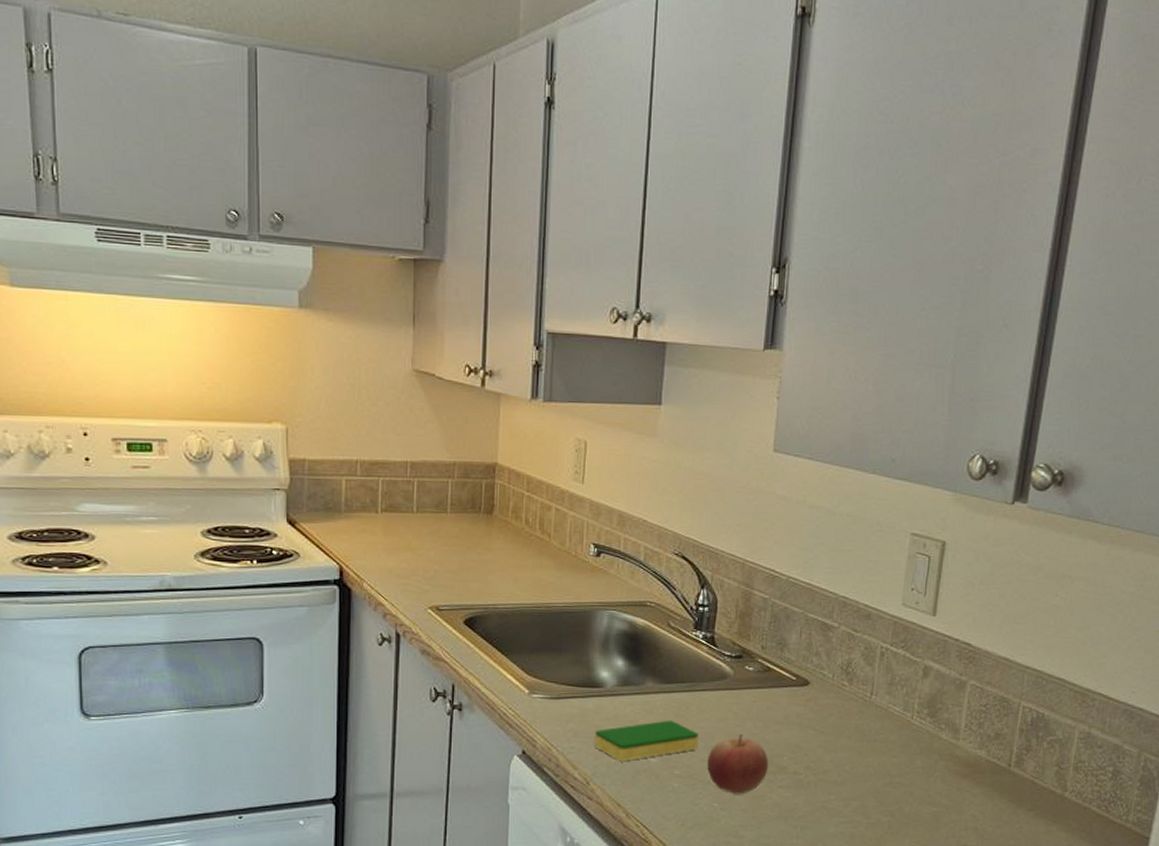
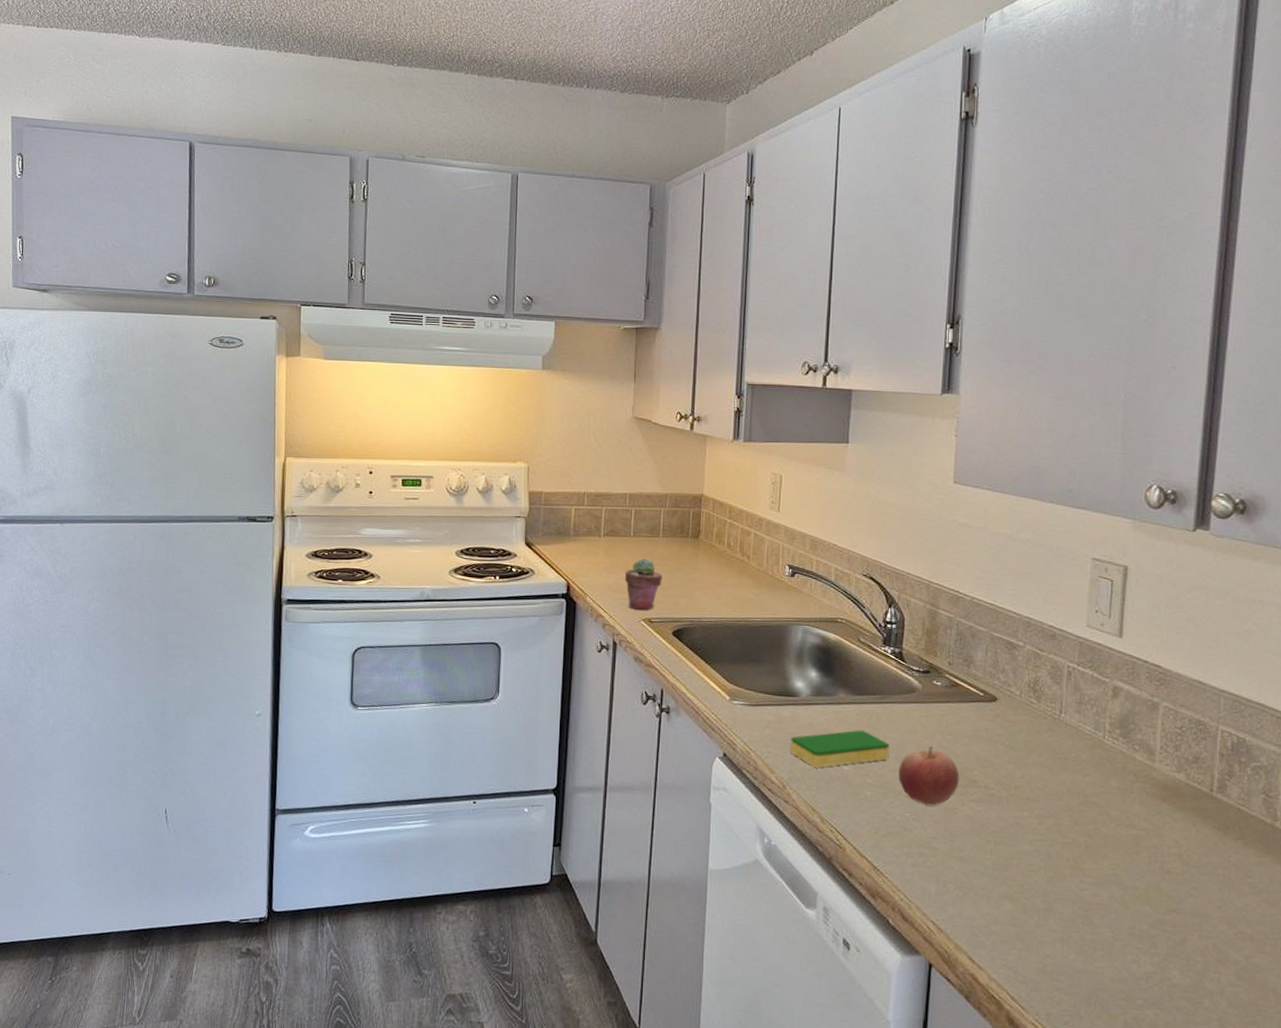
potted succulent: none [407,538,451,597] -> present [624,558,662,610]

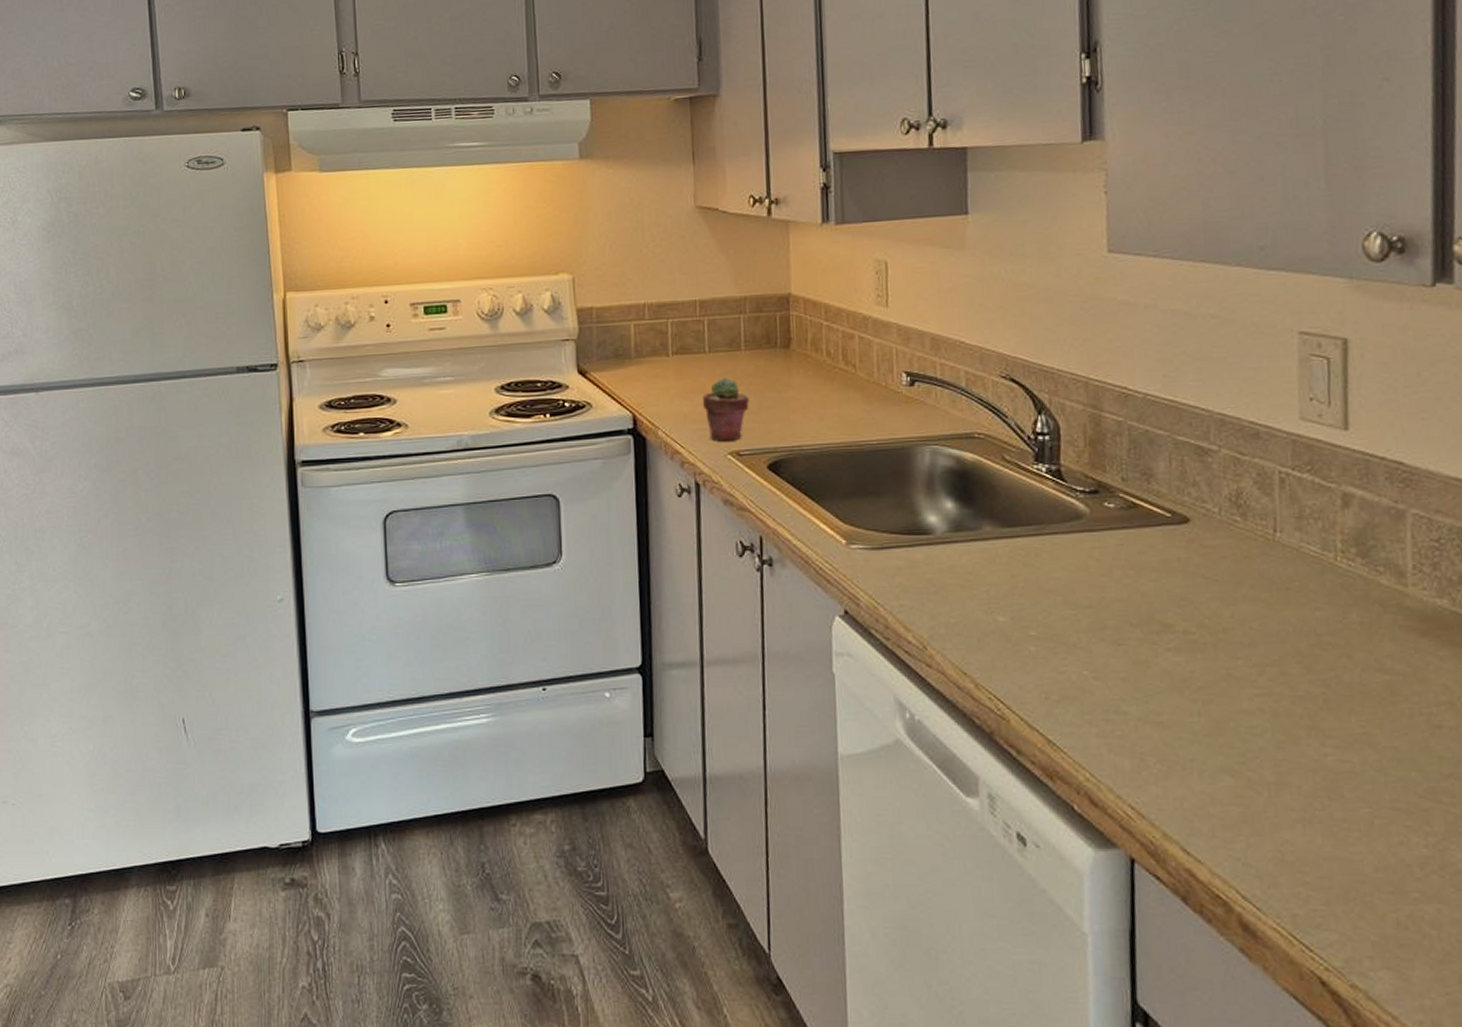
dish sponge: present [790,729,889,767] -> none [927,570,1055,620]
apple: present [899,745,960,806] -> none [1069,583,1150,660]

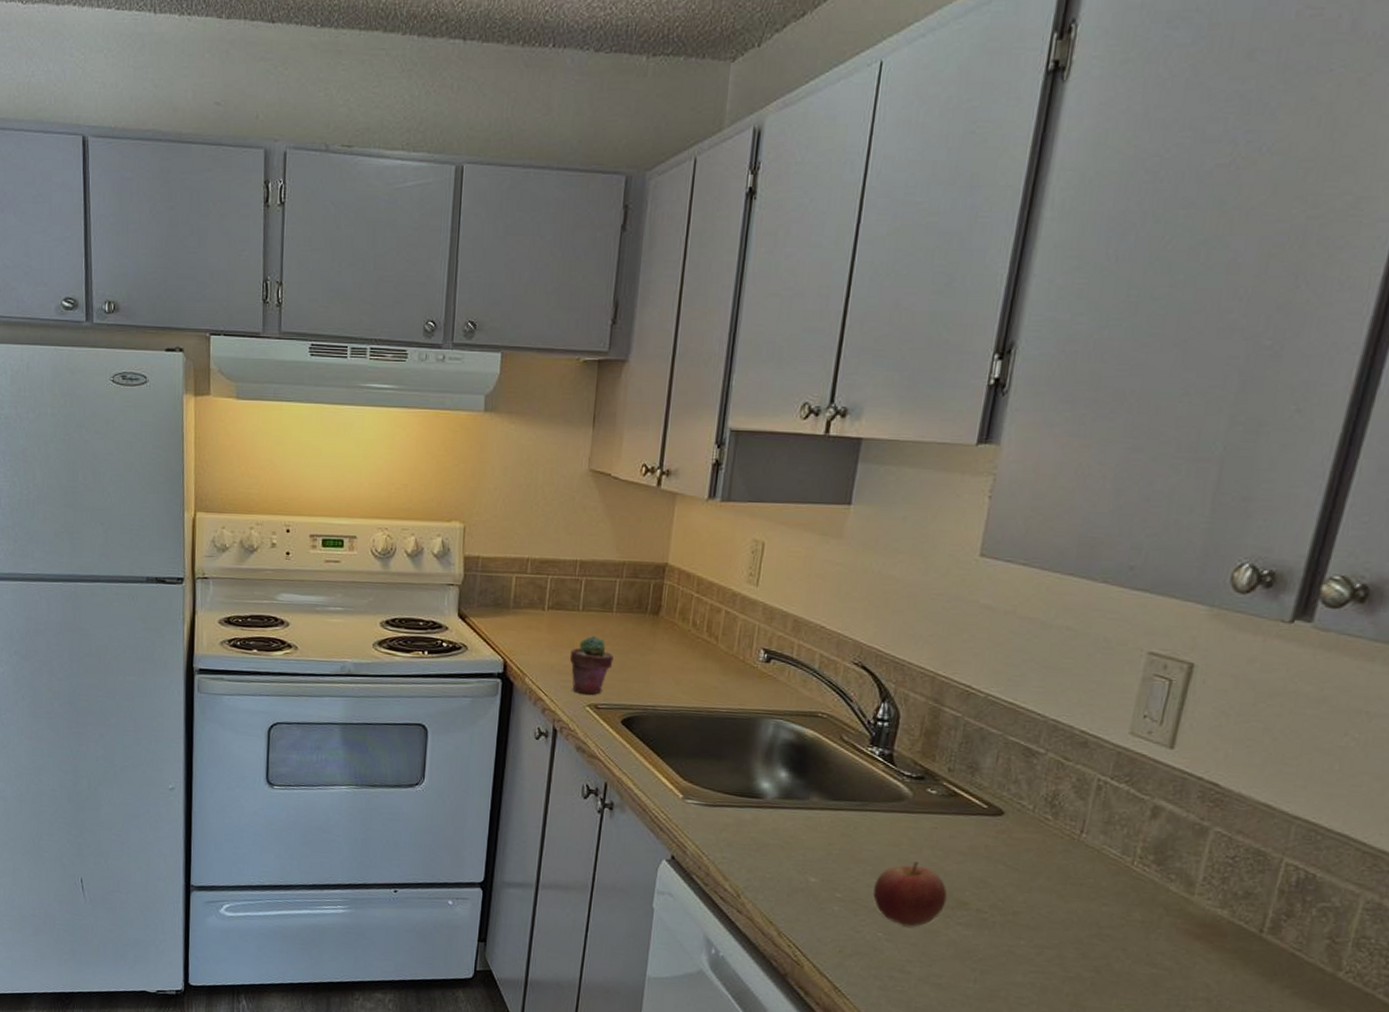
apple: none [1069,583,1150,660] -> present [873,860,947,927]

